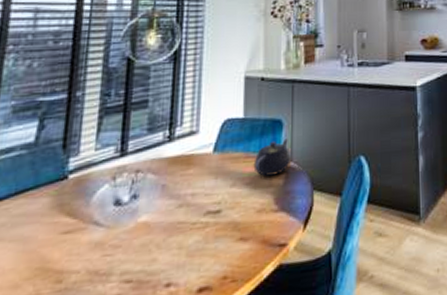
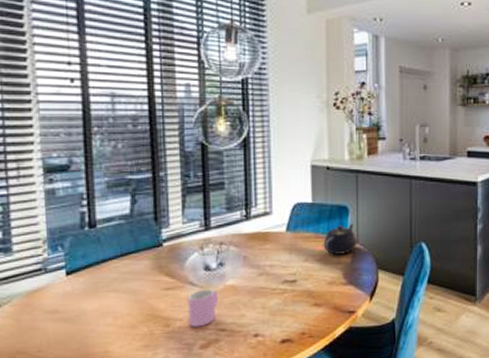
cup: none [86,228,127,281] -> present [188,288,218,327]

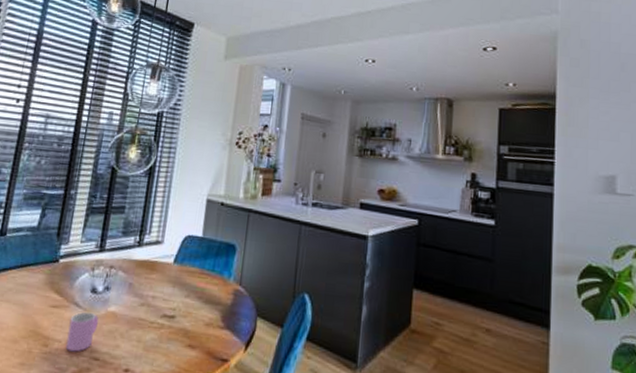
teapot: present [323,223,357,255] -> none [206,263,240,295]

